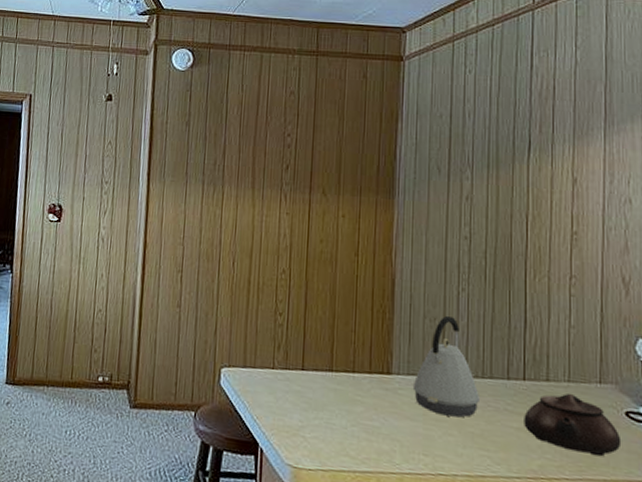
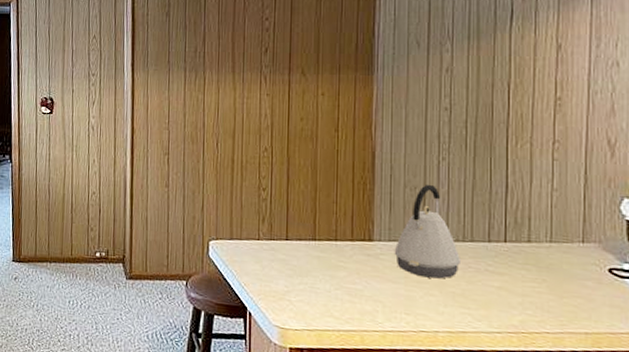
teapot: present [524,393,622,457] -> none [505,252,604,311]

